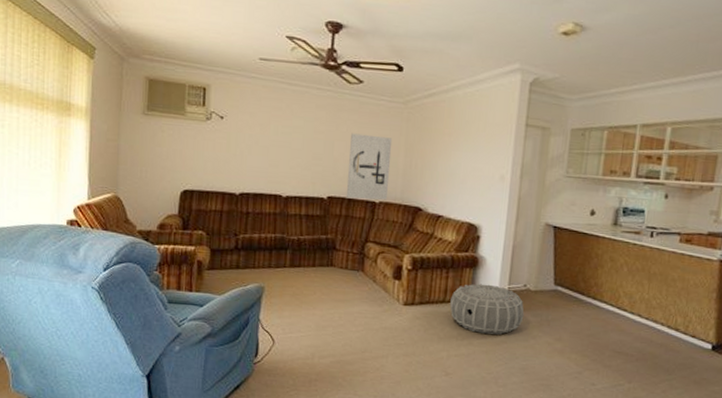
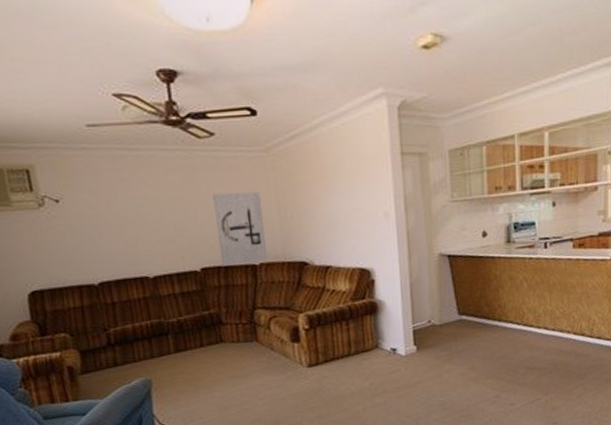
air purifier: present [450,283,524,335] -> none [356,327,434,379]

